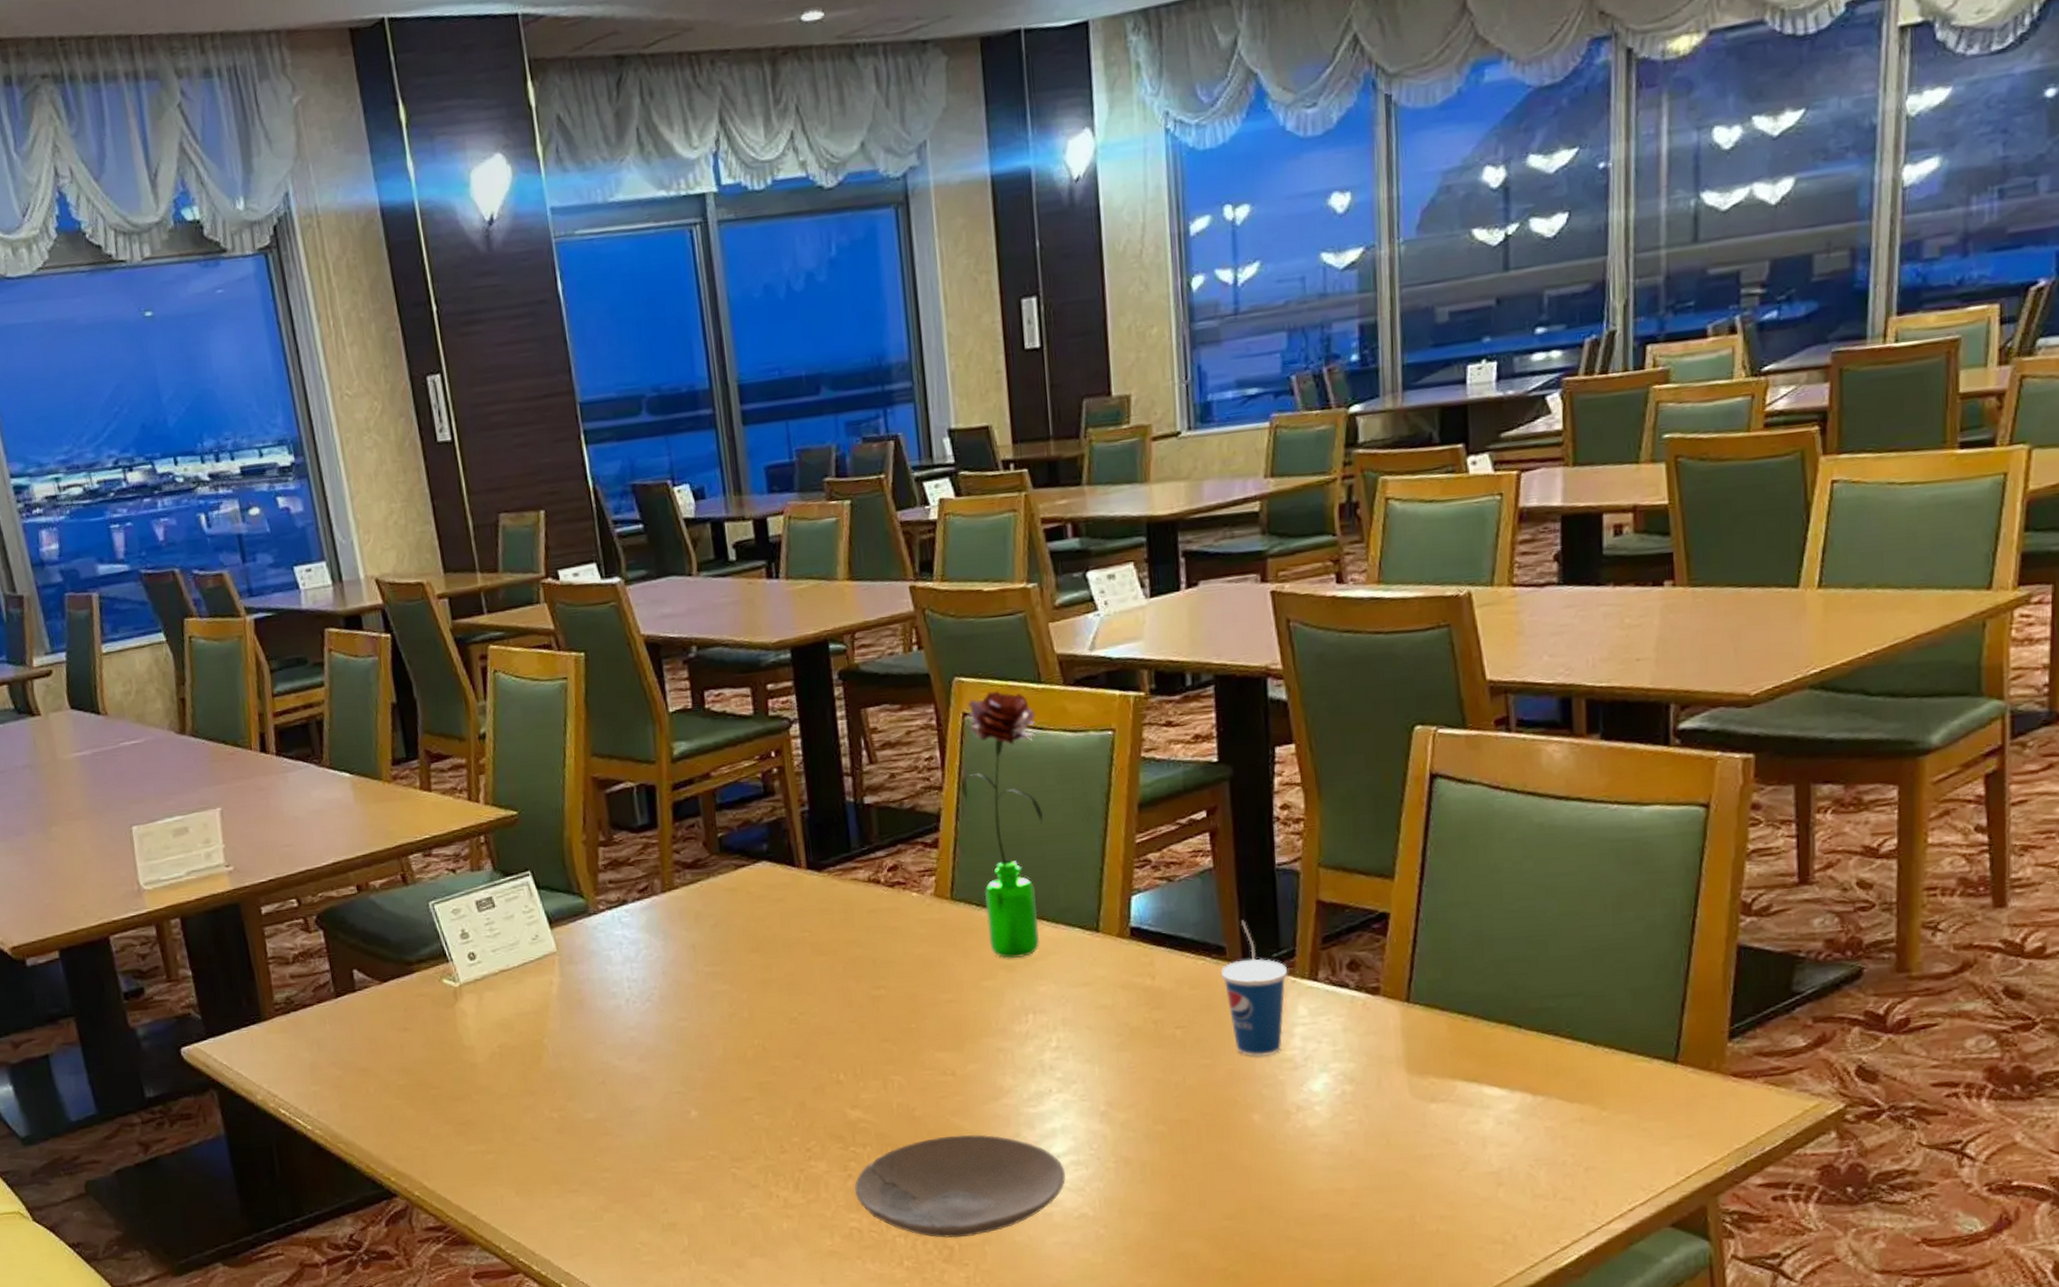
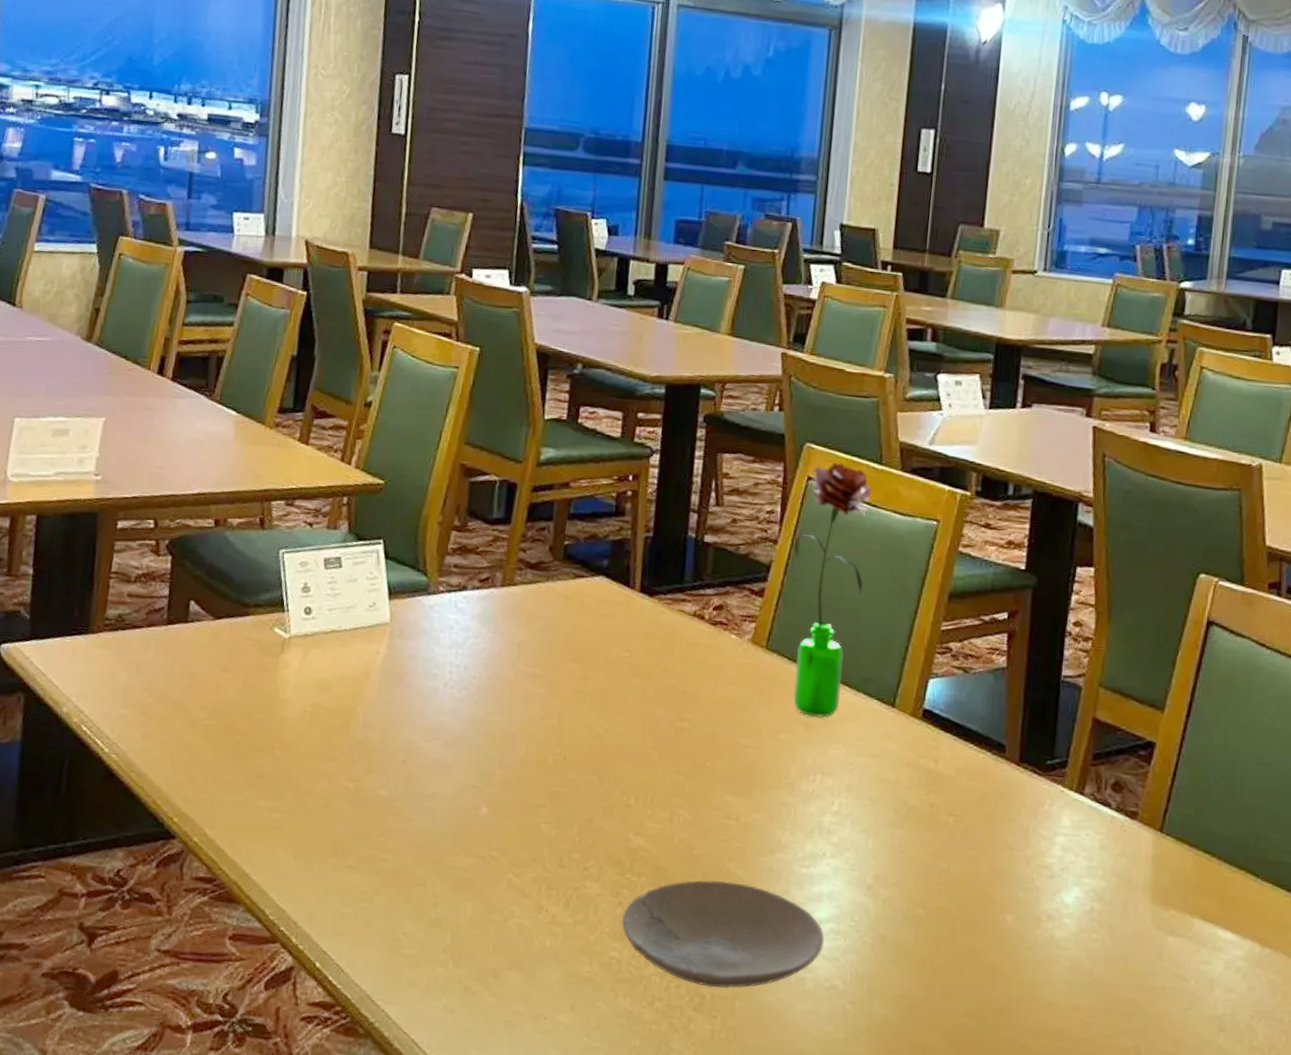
cup: present [1220,920,1288,1057] -> none [997,723,1059,860]

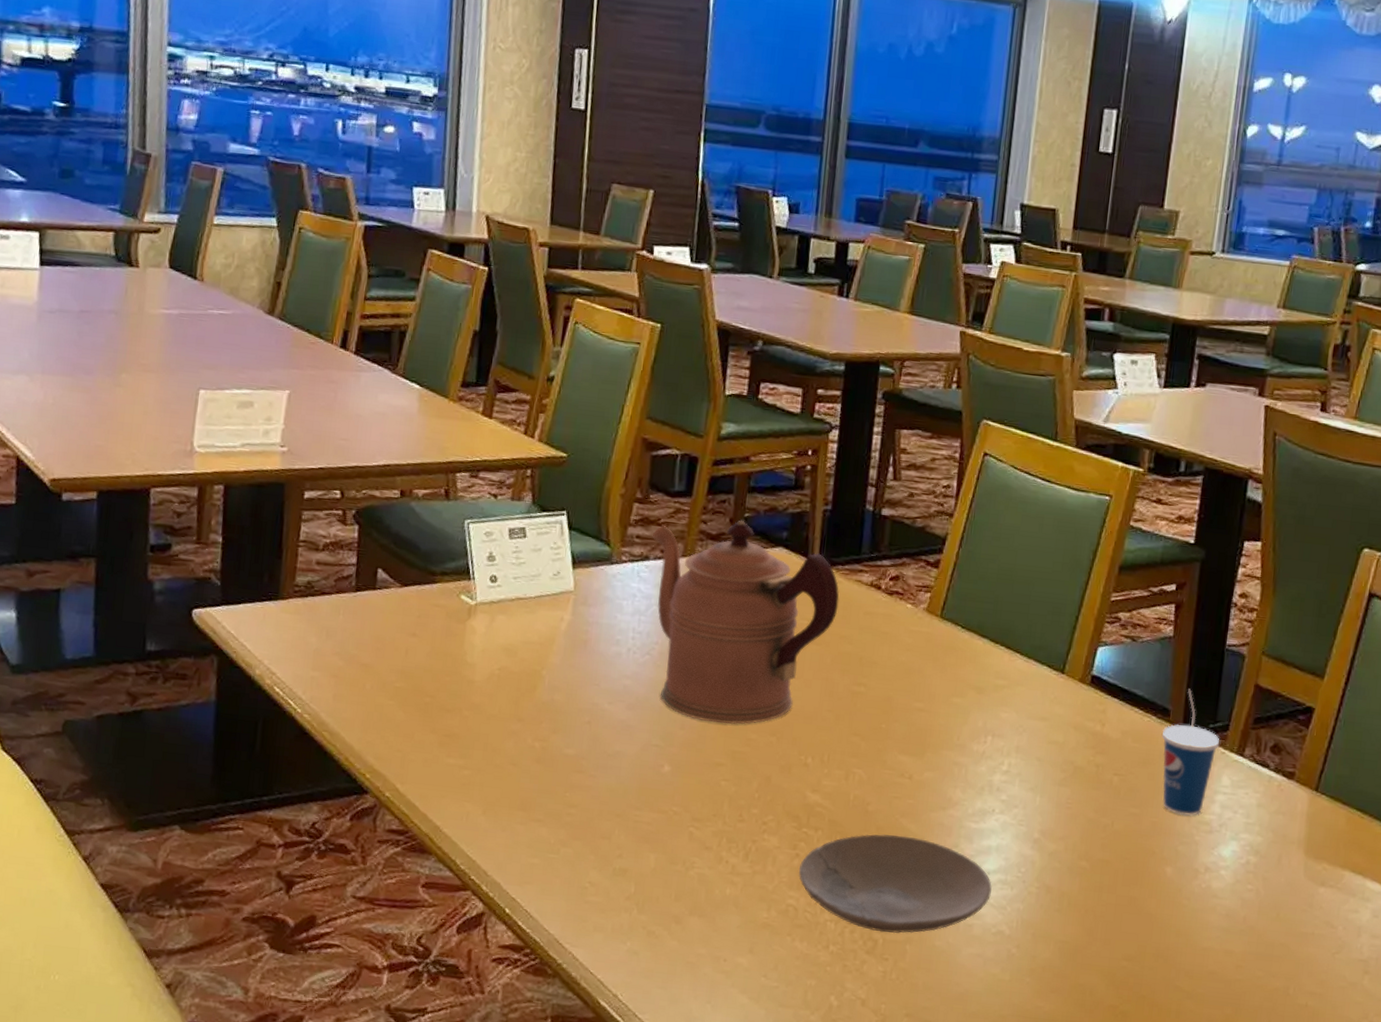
coffeepot: none [470,548,662,764] -> present [652,520,839,725]
flower: present [793,462,872,718] -> none [966,439,1047,684]
cup: none [997,723,1059,860] -> present [1161,688,1220,816]

